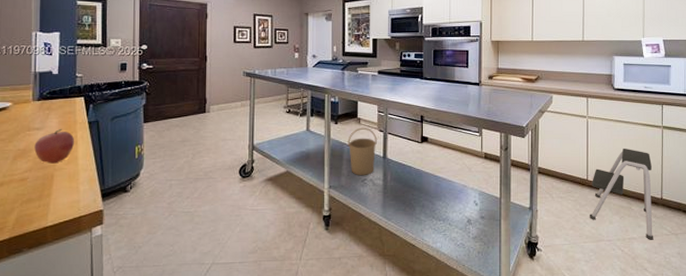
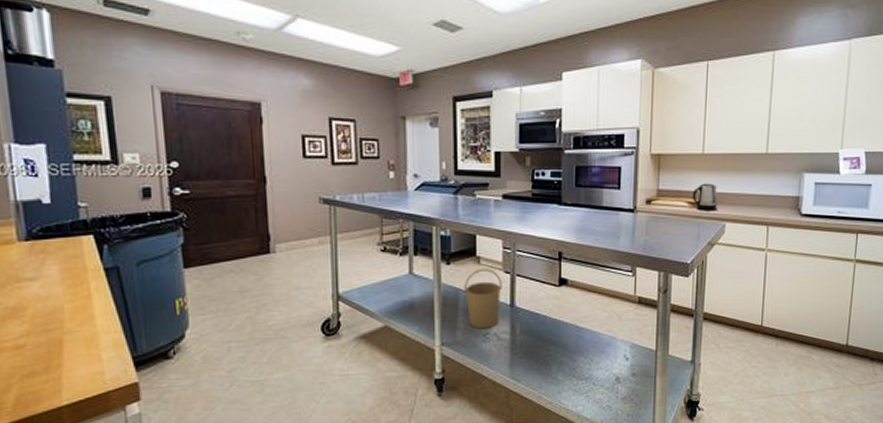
fruit: present [34,128,75,164] -> none [29,278,88,325]
kettle: none [525,63,545,85] -> present [692,183,718,211]
step stool: present [590,149,654,240] -> none [762,287,839,393]

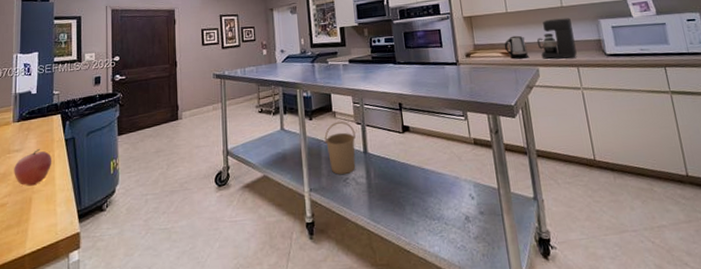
fruit: none [29,278,88,325] -> present [14,148,52,186]
coffee maker: none [729,167,773,215] -> present [536,18,577,59]

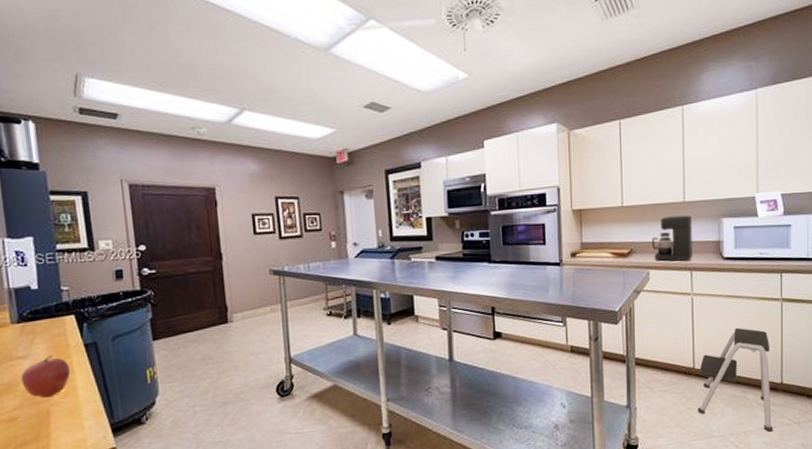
bucket: present [324,121,356,175] -> none [405,326,440,384]
kettle: present [504,35,528,59] -> none [615,233,640,261]
step stool: none [600,120,688,227] -> present [698,328,773,432]

